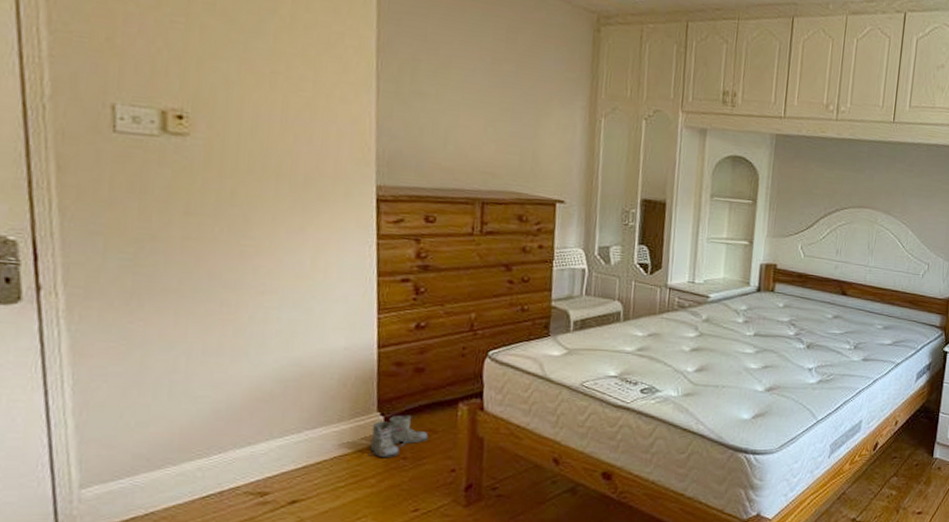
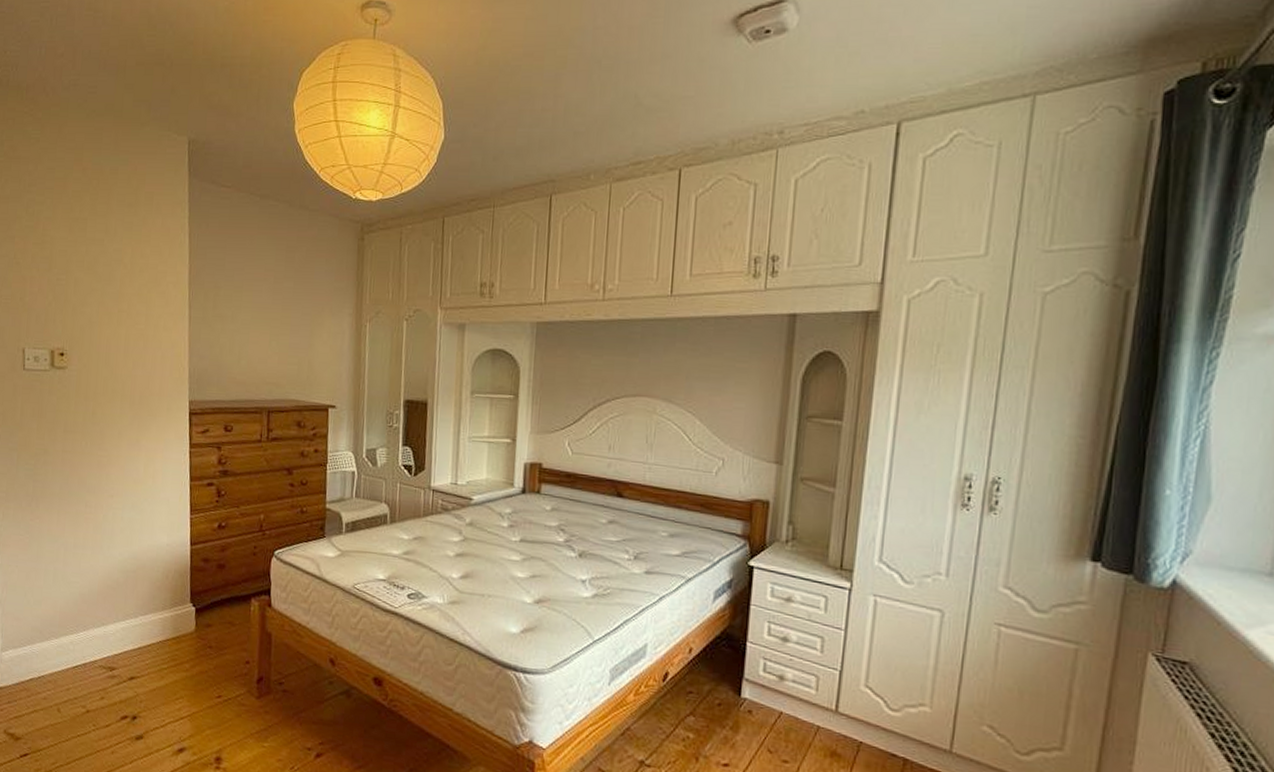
boots: present [369,415,428,458] -> none [184,607,228,646]

